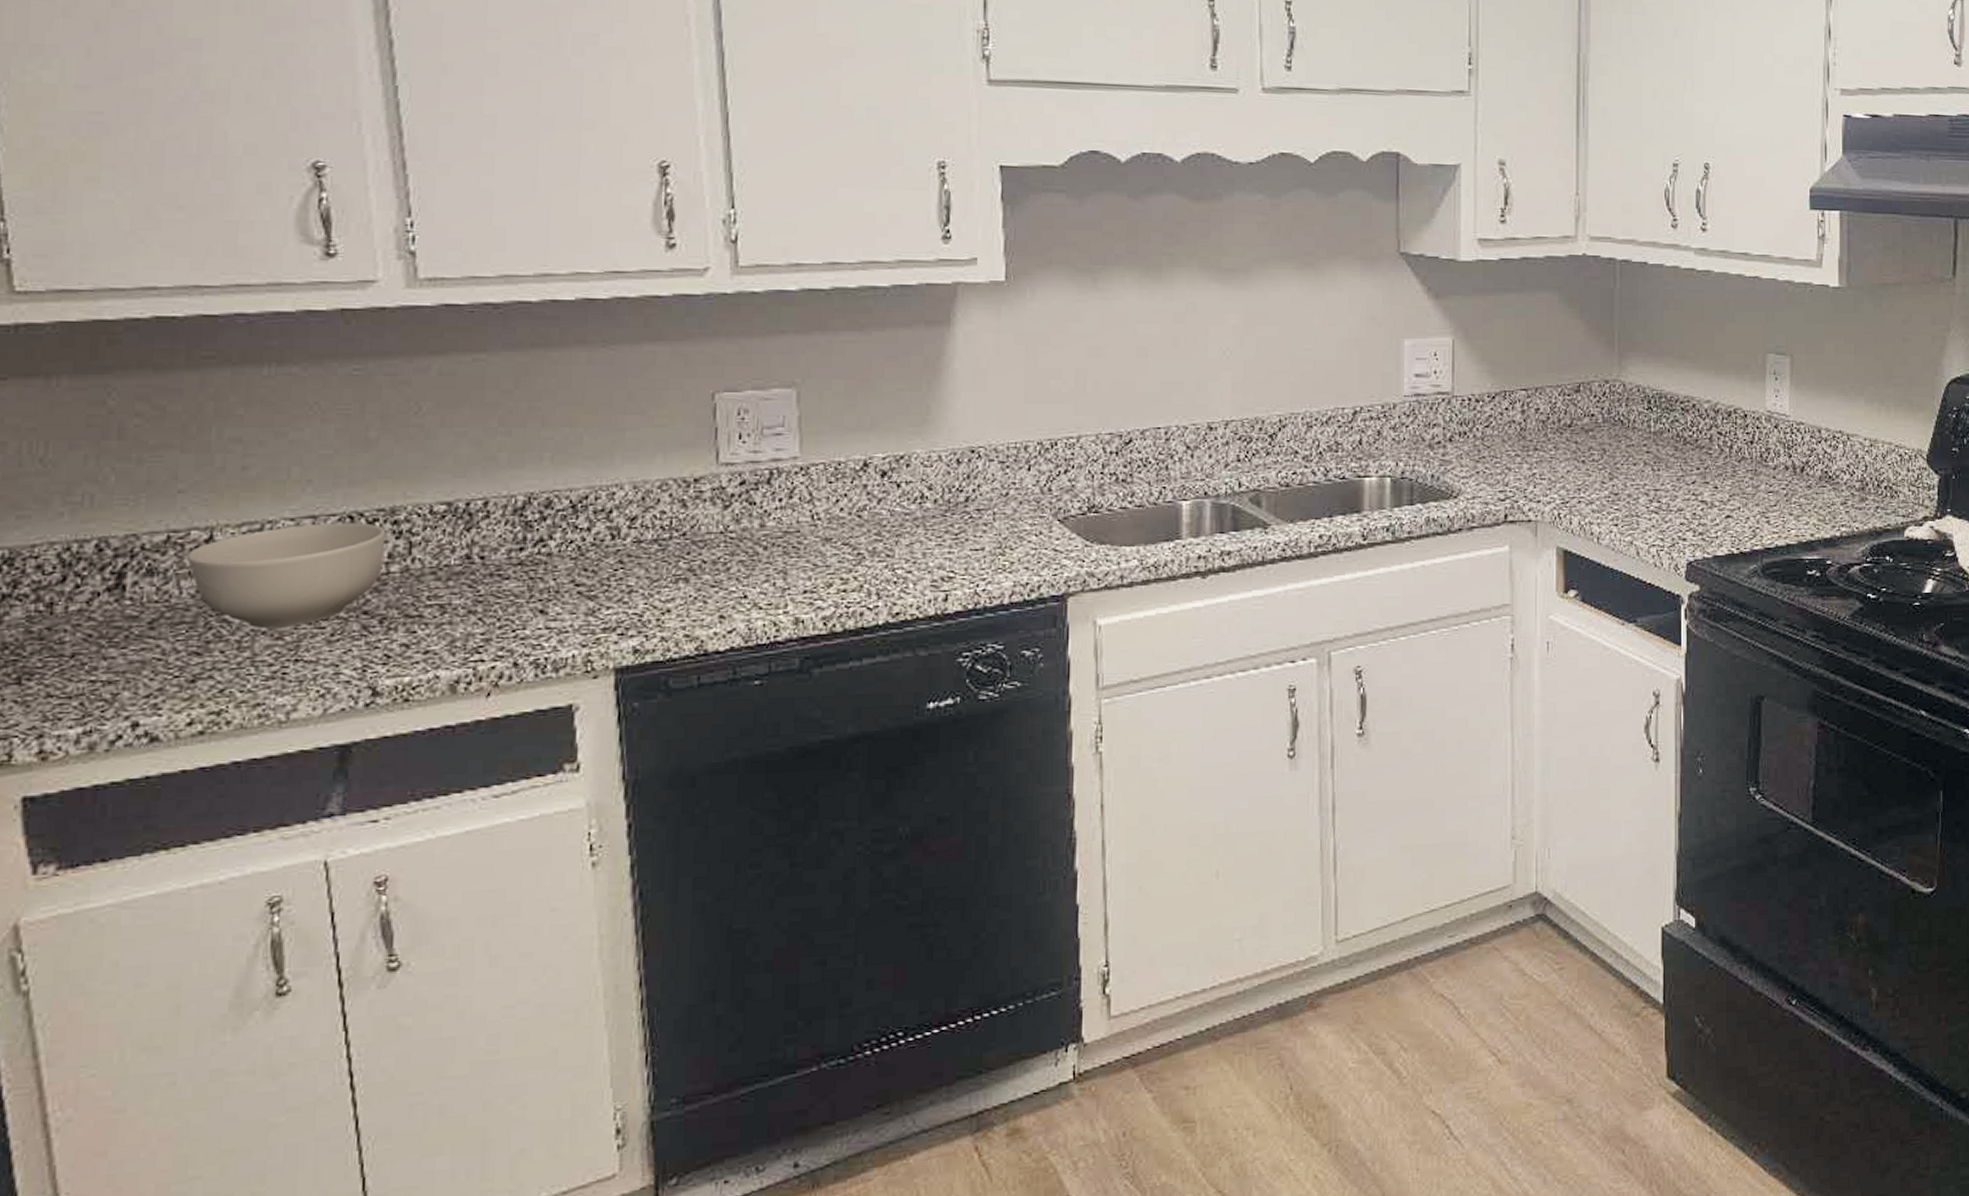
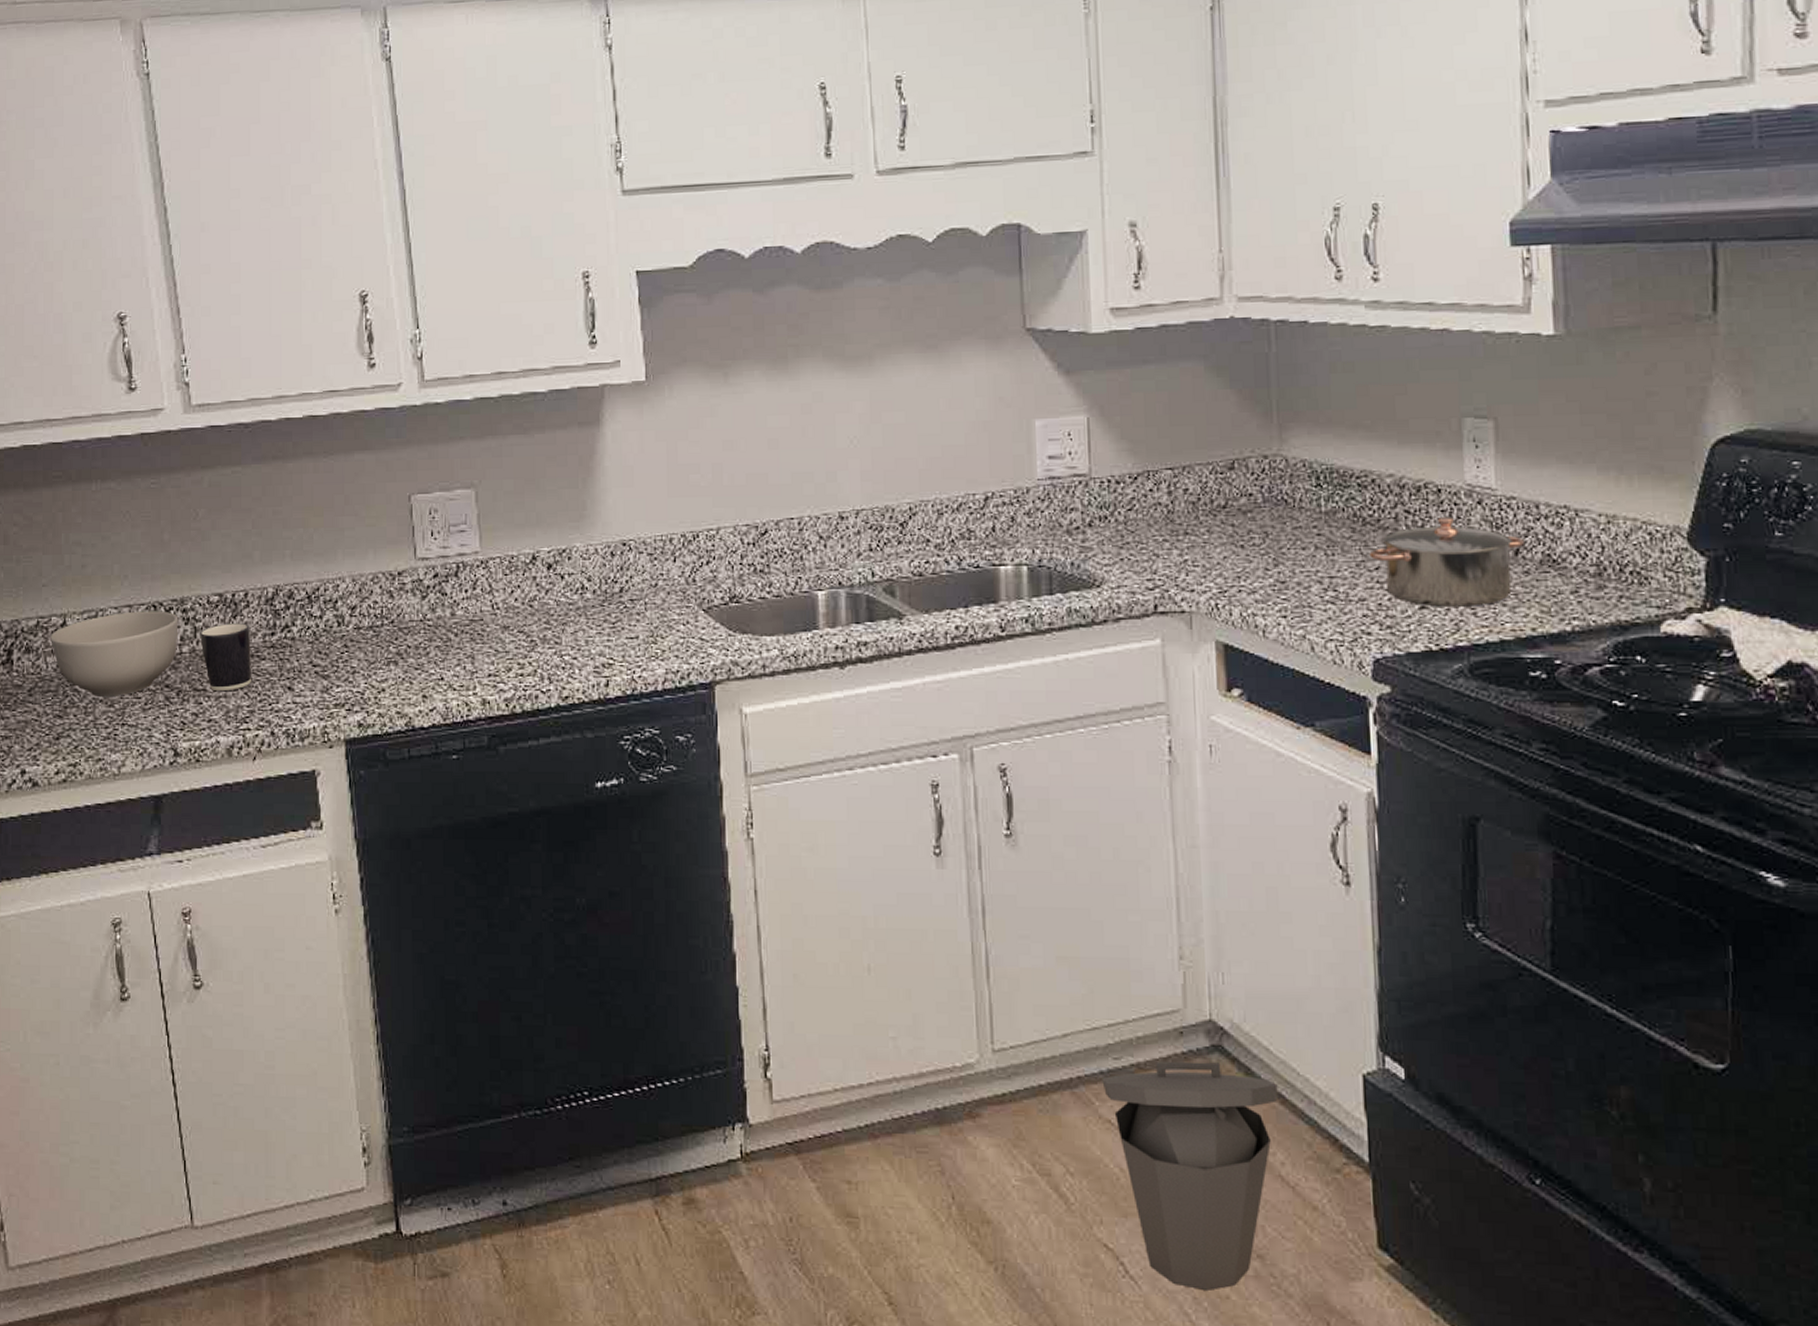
mug: none [415,537,490,618] -> present [199,623,251,692]
trash can: none [1437,930,1591,1140] -> present [1102,1061,1278,1290]
cooking pot: none [1688,438,1808,516] -> present [1369,516,1524,607]

